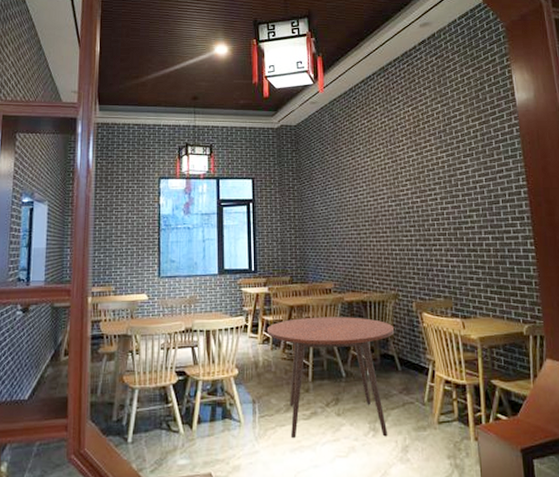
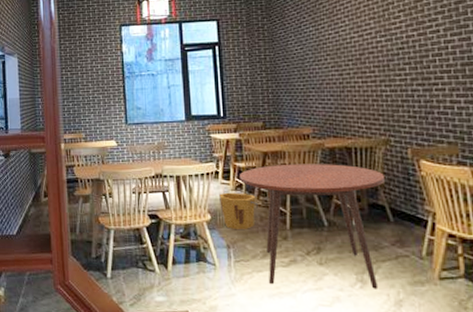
bucket: none [247,346,284,383] -> present [219,192,259,229]

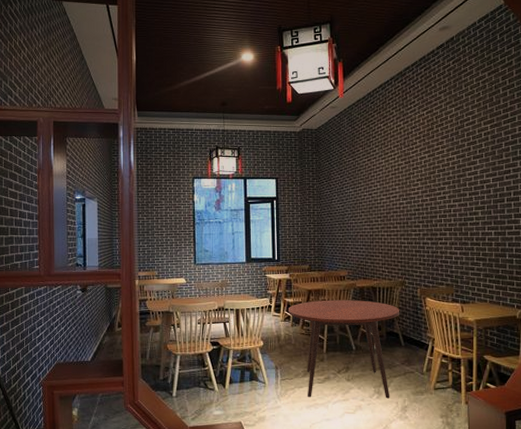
bucket: present [219,192,259,229] -> none [271,323,303,353]

